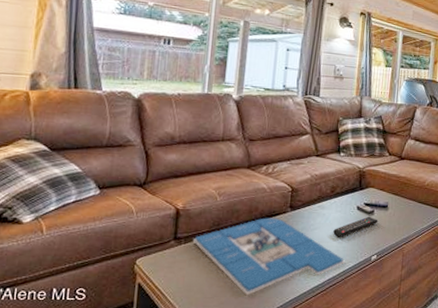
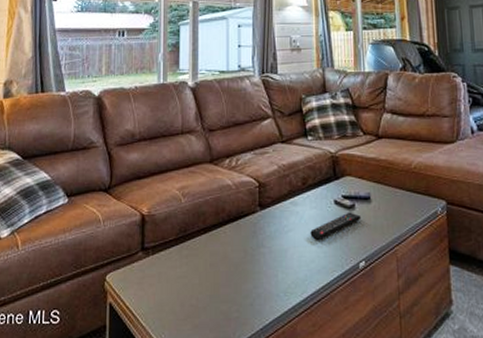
board game: present [192,218,346,296] -> none [160,220,329,317]

